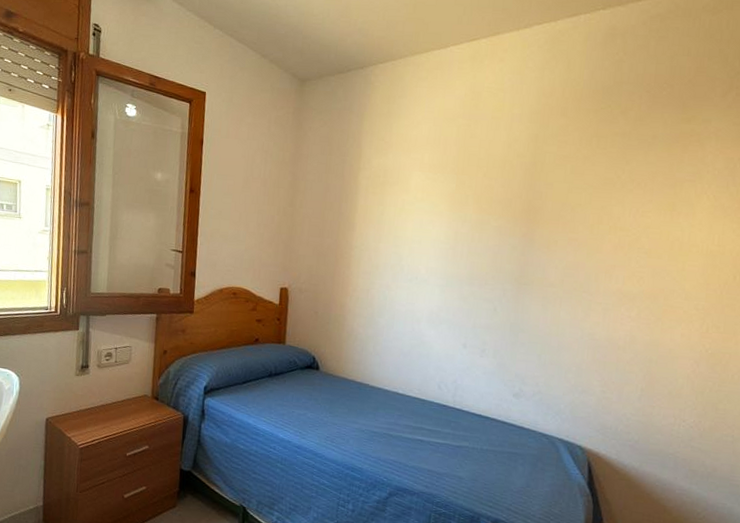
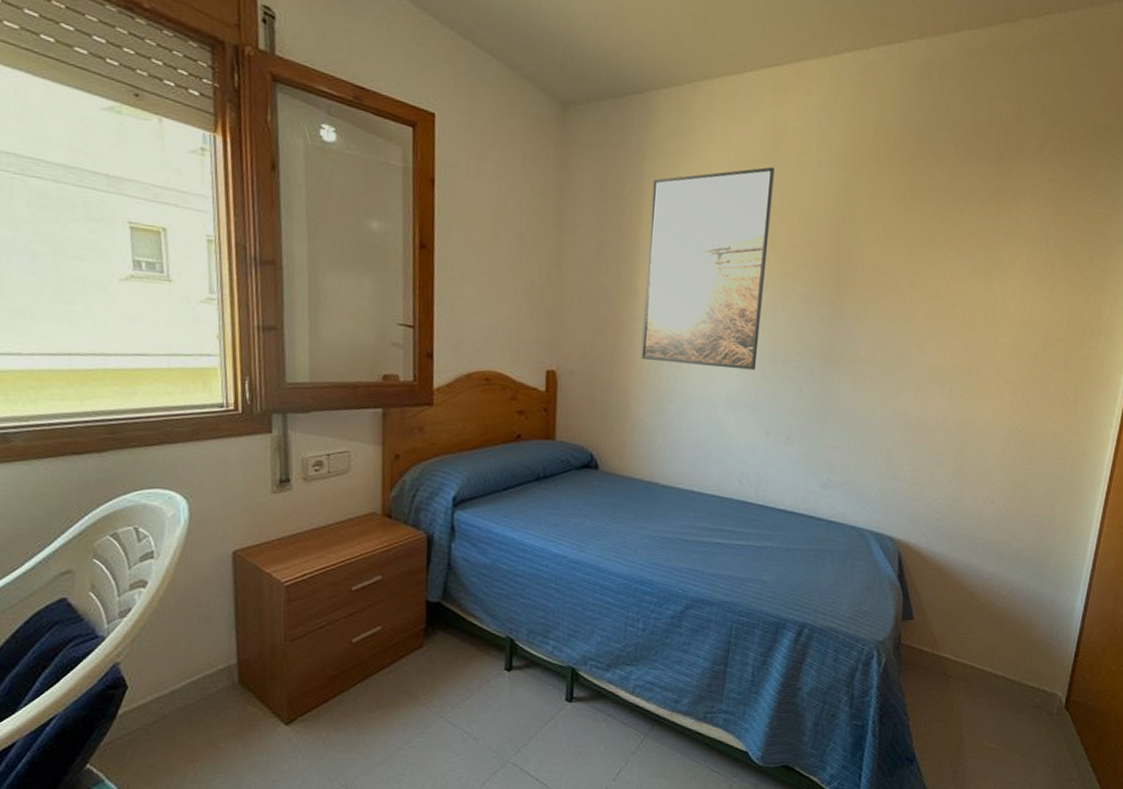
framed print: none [356,122,473,292] -> present [641,167,775,370]

